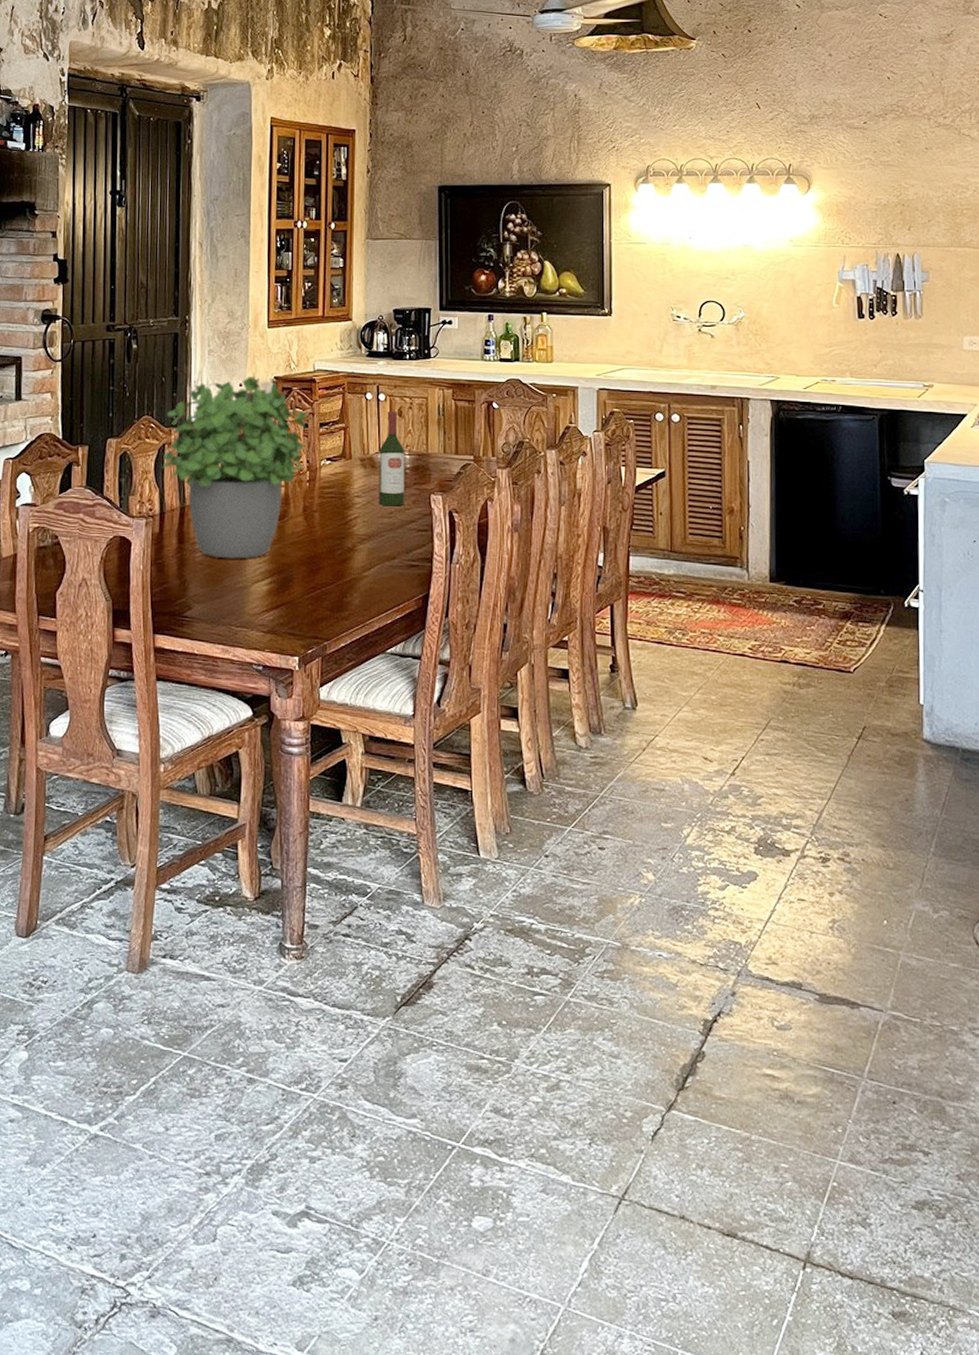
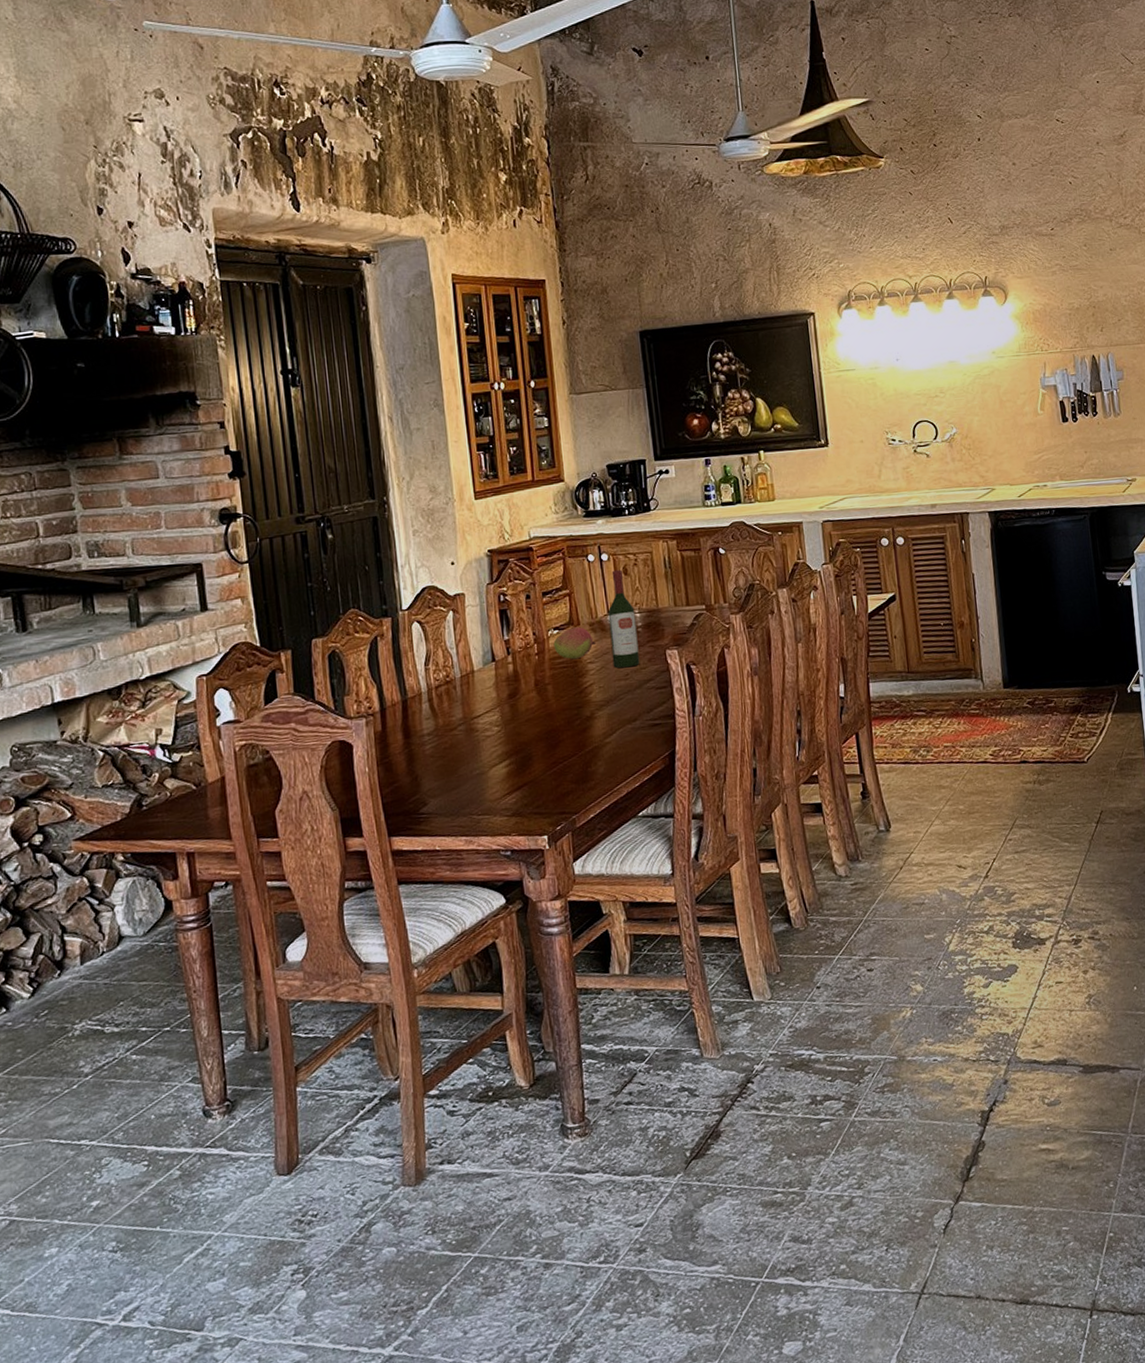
potted plant: present [162,372,307,559] -> none [375,548,530,748]
fruit: none [325,460,365,491] -> present [553,626,597,660]

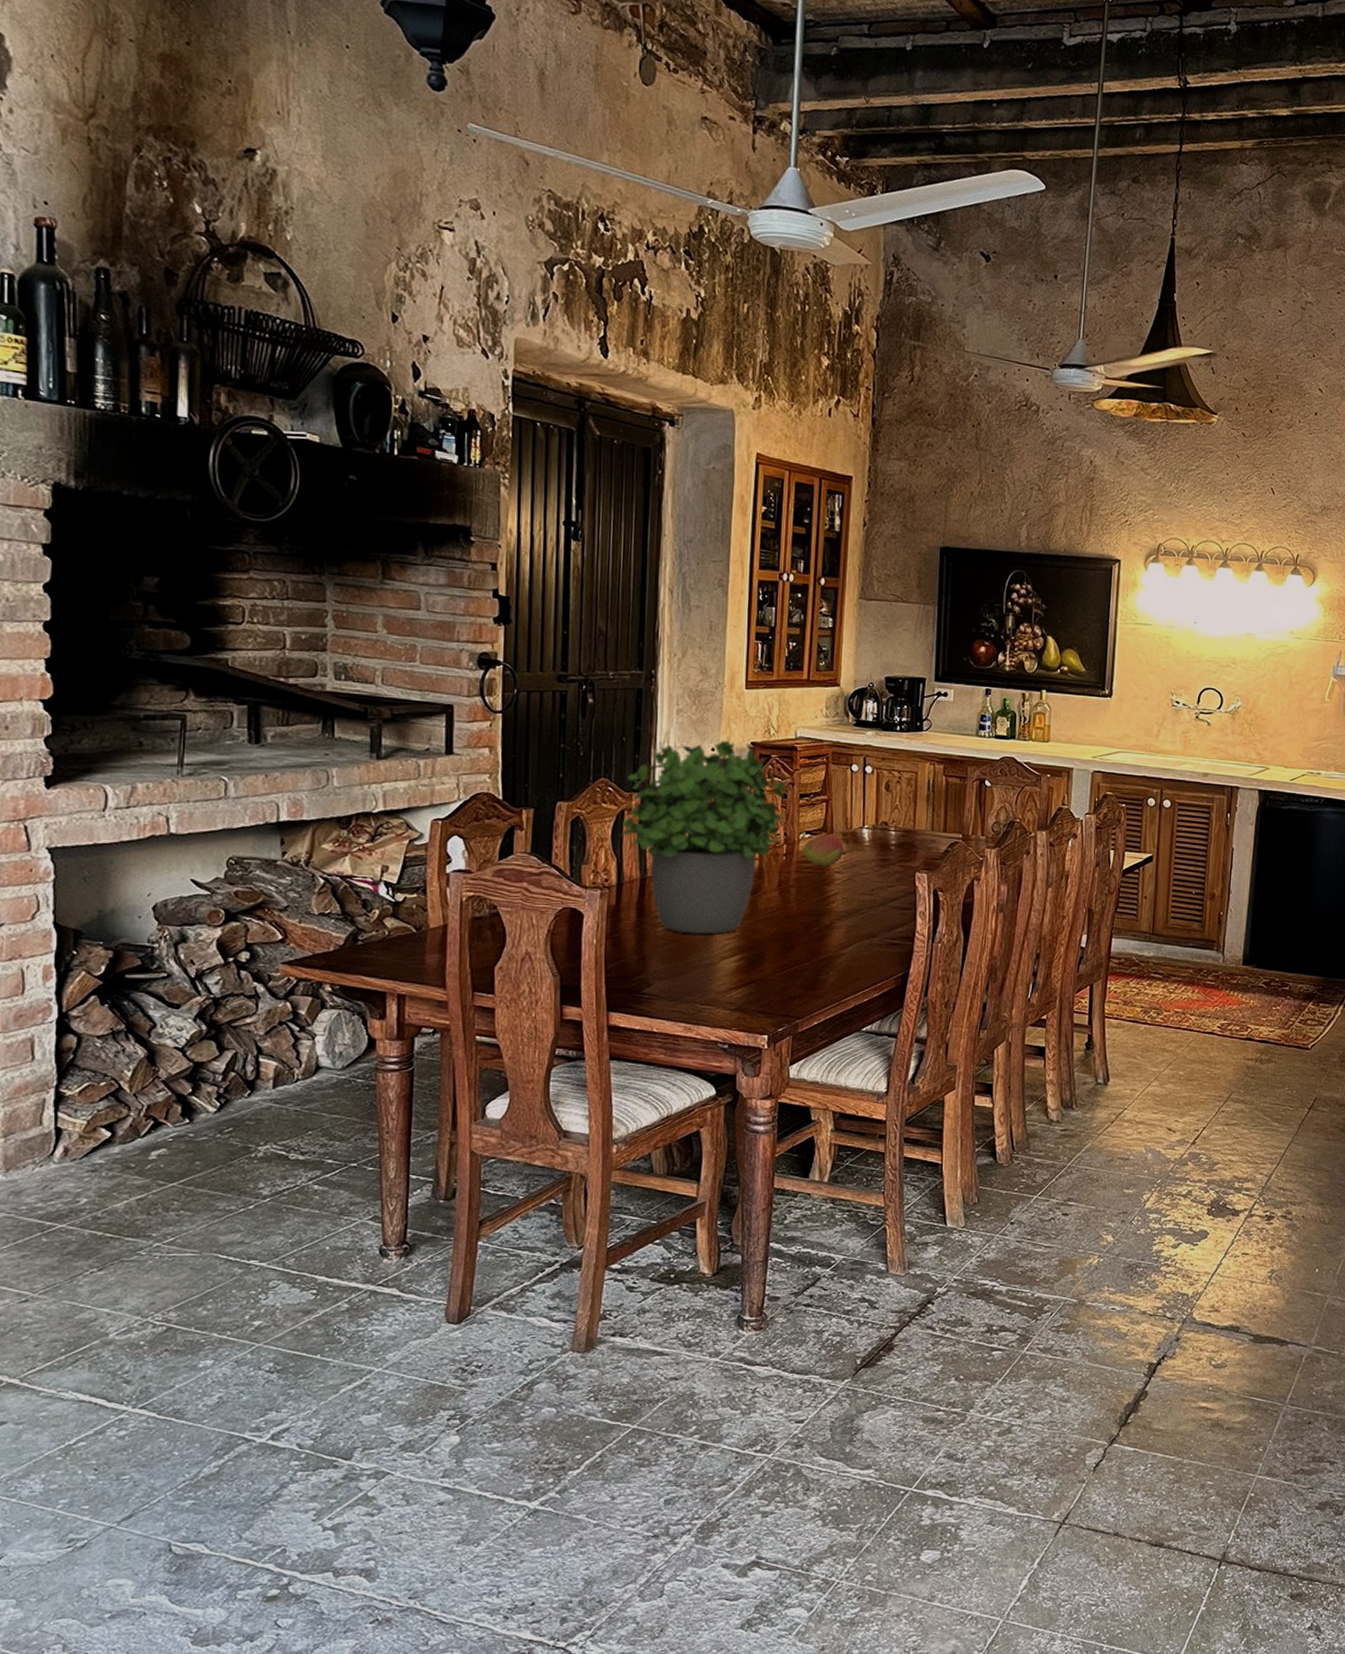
potted plant: none [375,548,530,748] -> present [620,736,787,934]
wine bottle: present [608,569,640,669] -> none [860,784,891,884]

